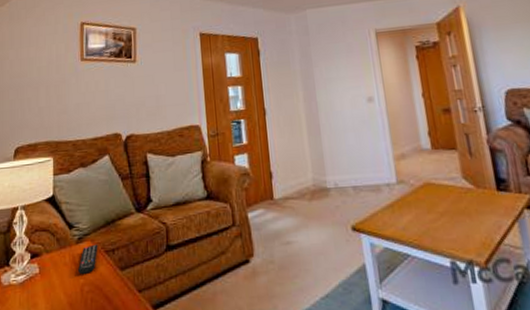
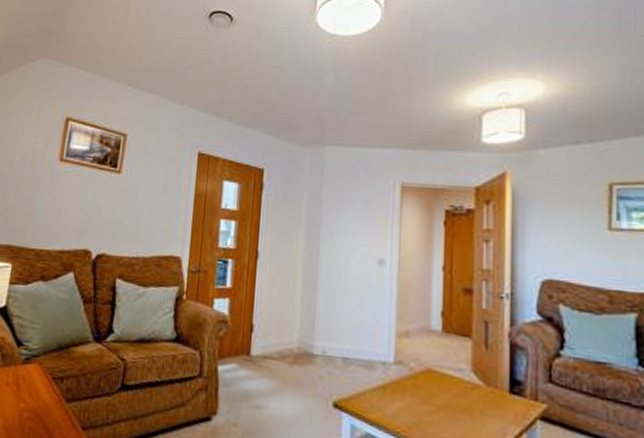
remote control: present [78,244,98,275] -> none [20,368,47,400]

